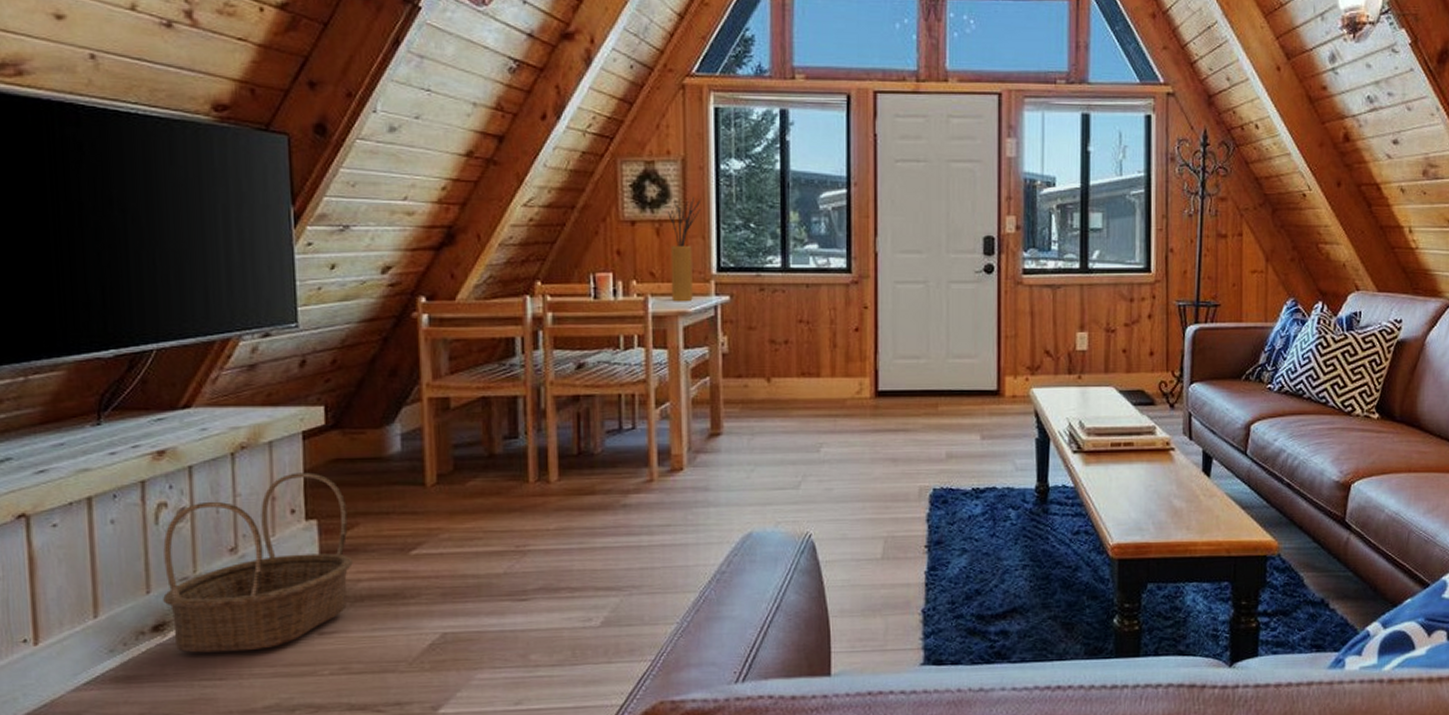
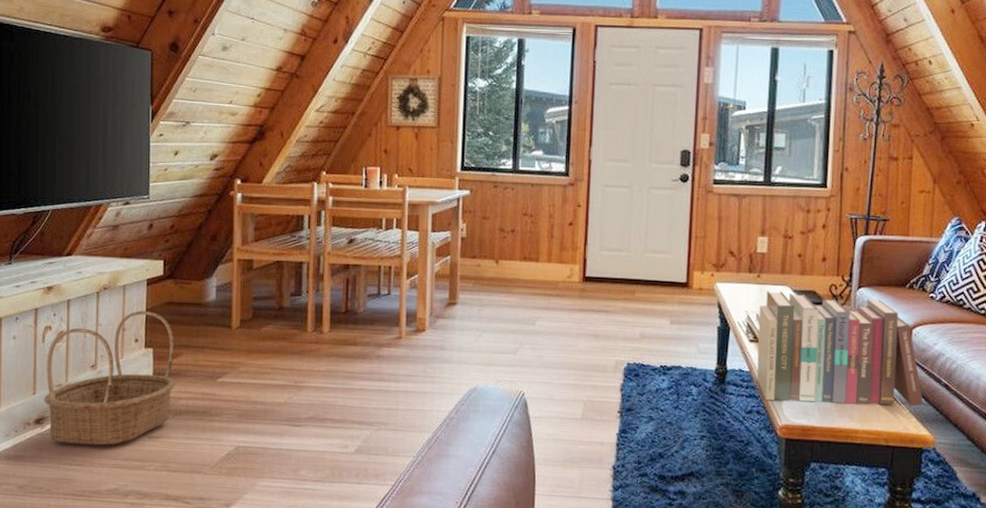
vase: present [667,197,700,302] -> none [424,109,451,194]
books: none [1082,393,1265,518] -> present [756,291,923,406]

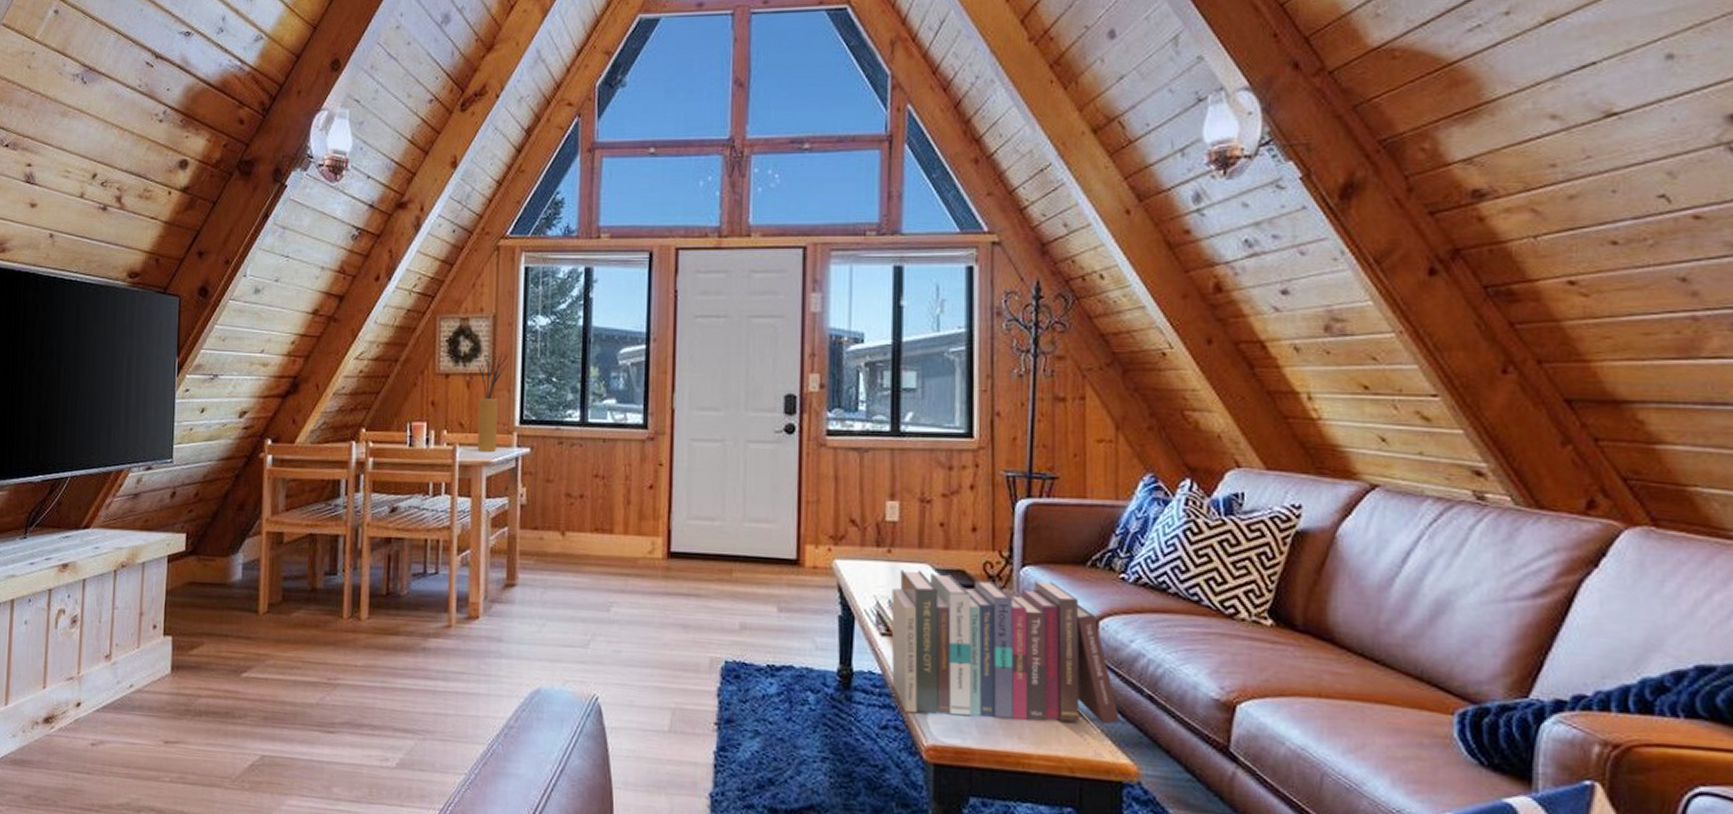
basket: present [44,310,176,446] -> none [54,592,196,751]
vase: none [424,109,451,194] -> present [477,352,508,453]

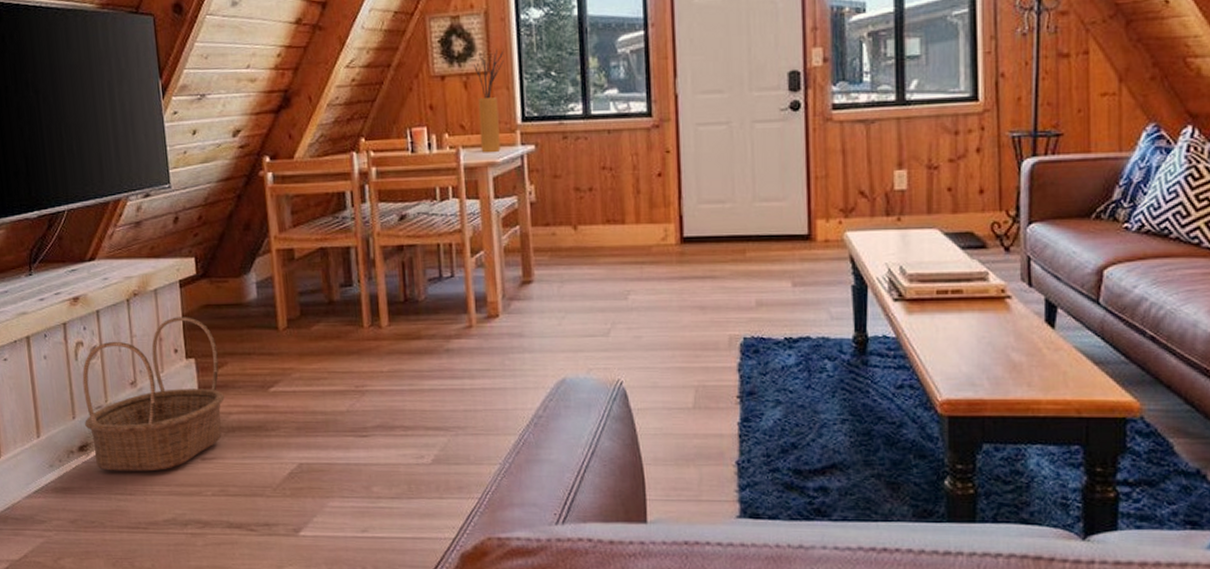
basket: none [54,592,196,751] -> present [82,317,225,471]
books: present [891,570,1119,725] -> none [903,236,1123,372]

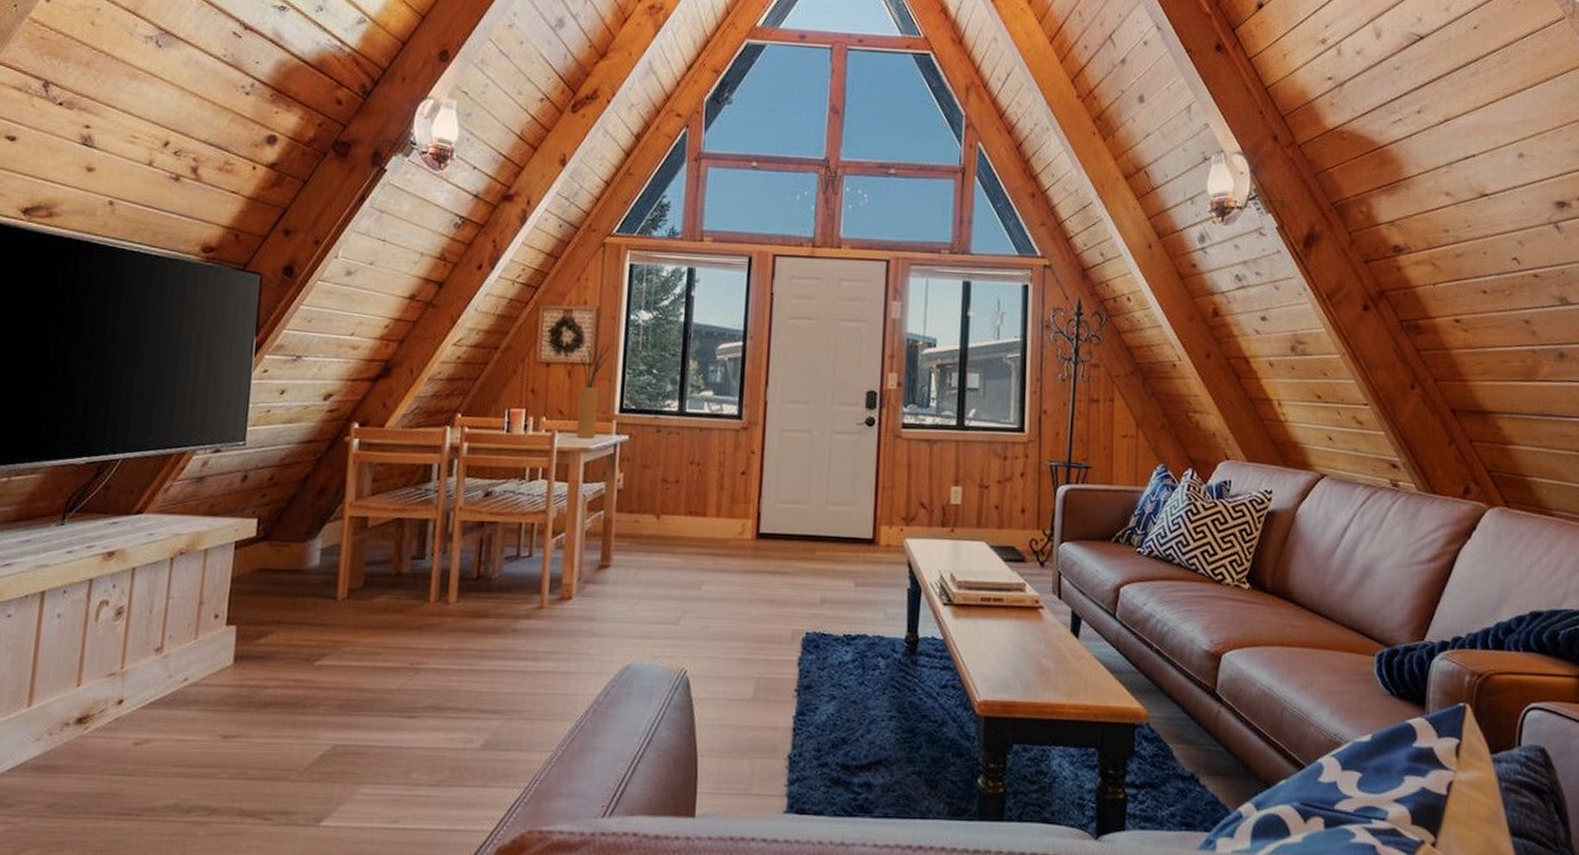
basket: present [82,317,225,471] -> none [90,580,265,749]

